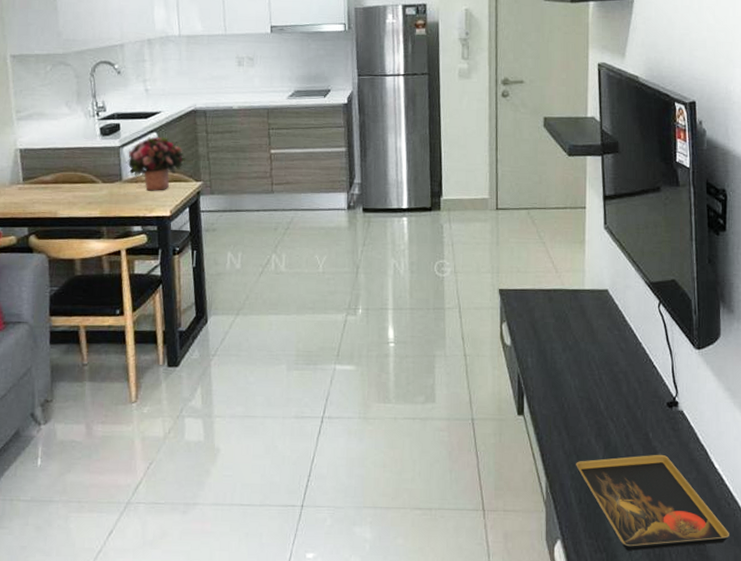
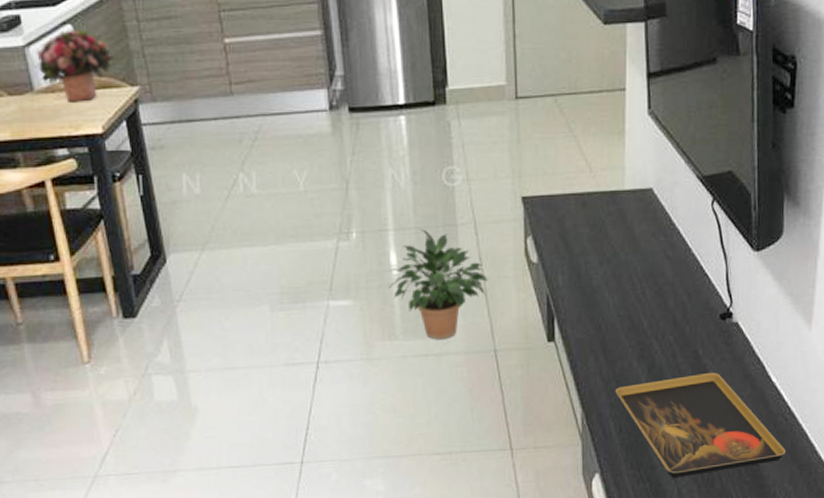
potted plant: none [386,310,469,406] -> present [389,229,488,340]

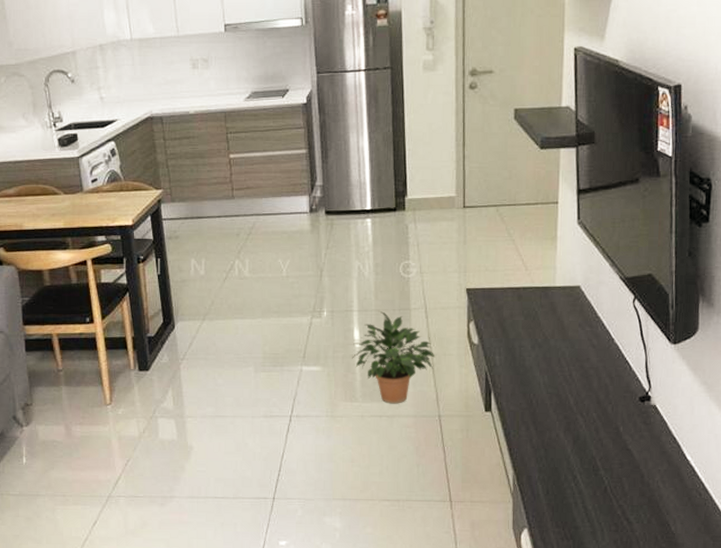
bouquet: present [34,28,115,102] -> none [85,144,145,201]
decorative tray: present [615,372,786,478] -> none [544,447,699,538]

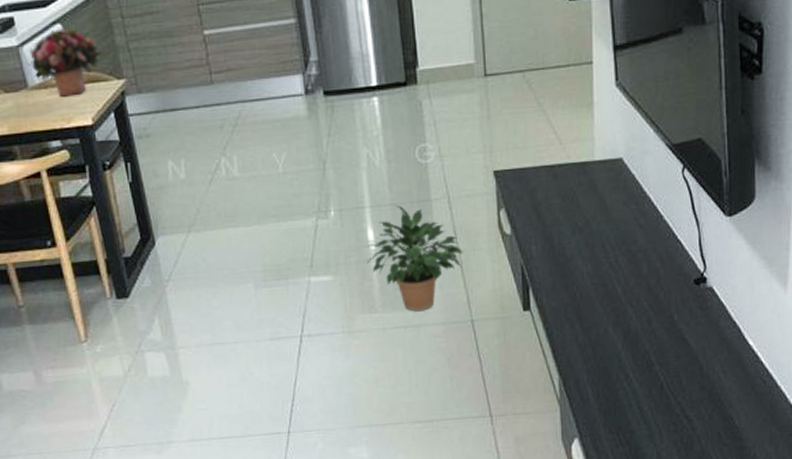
bouquet: none [85,144,145,201] -> present [28,27,102,97]

